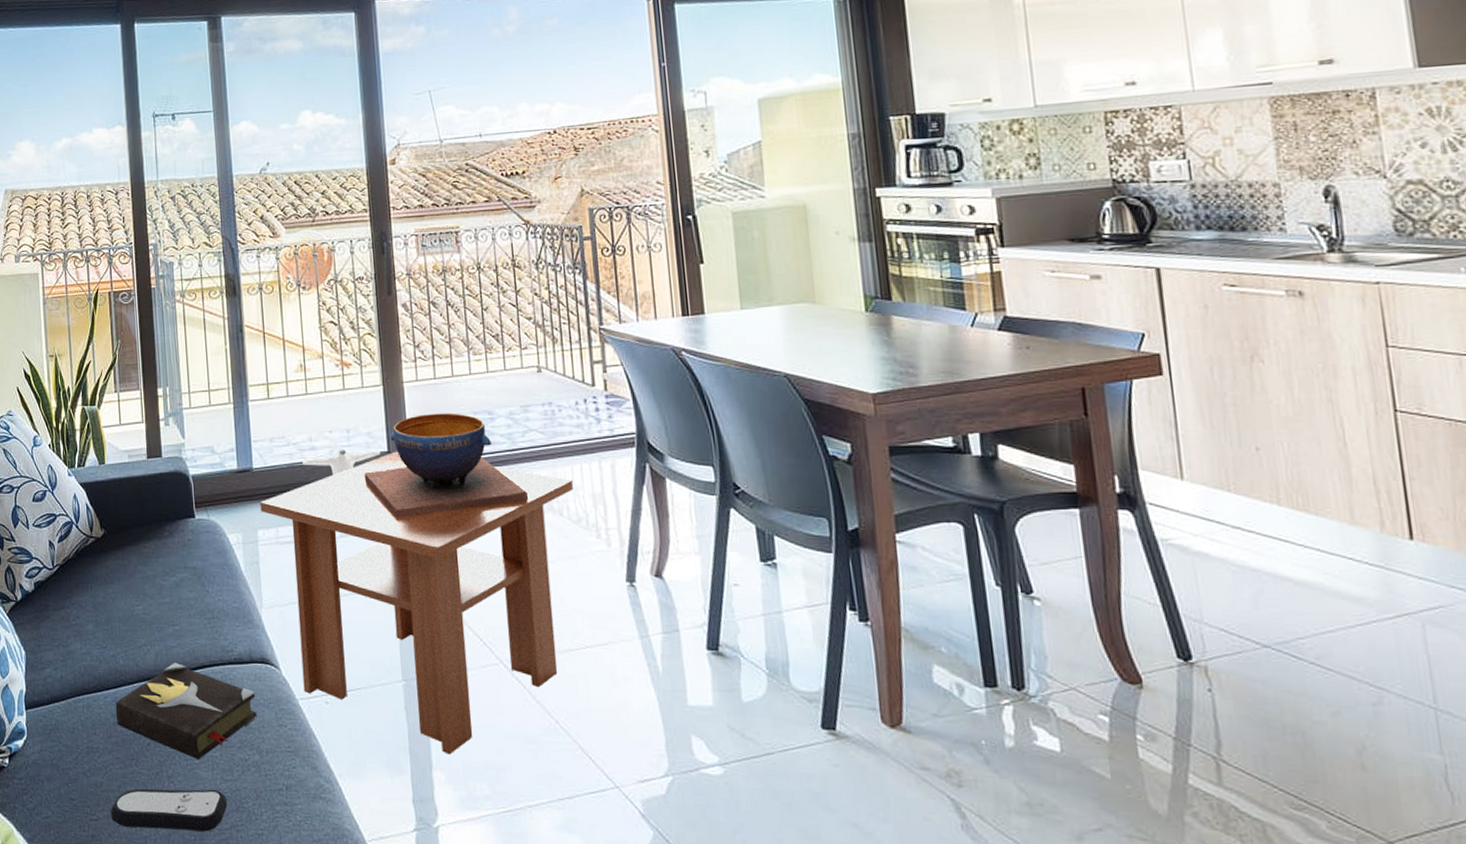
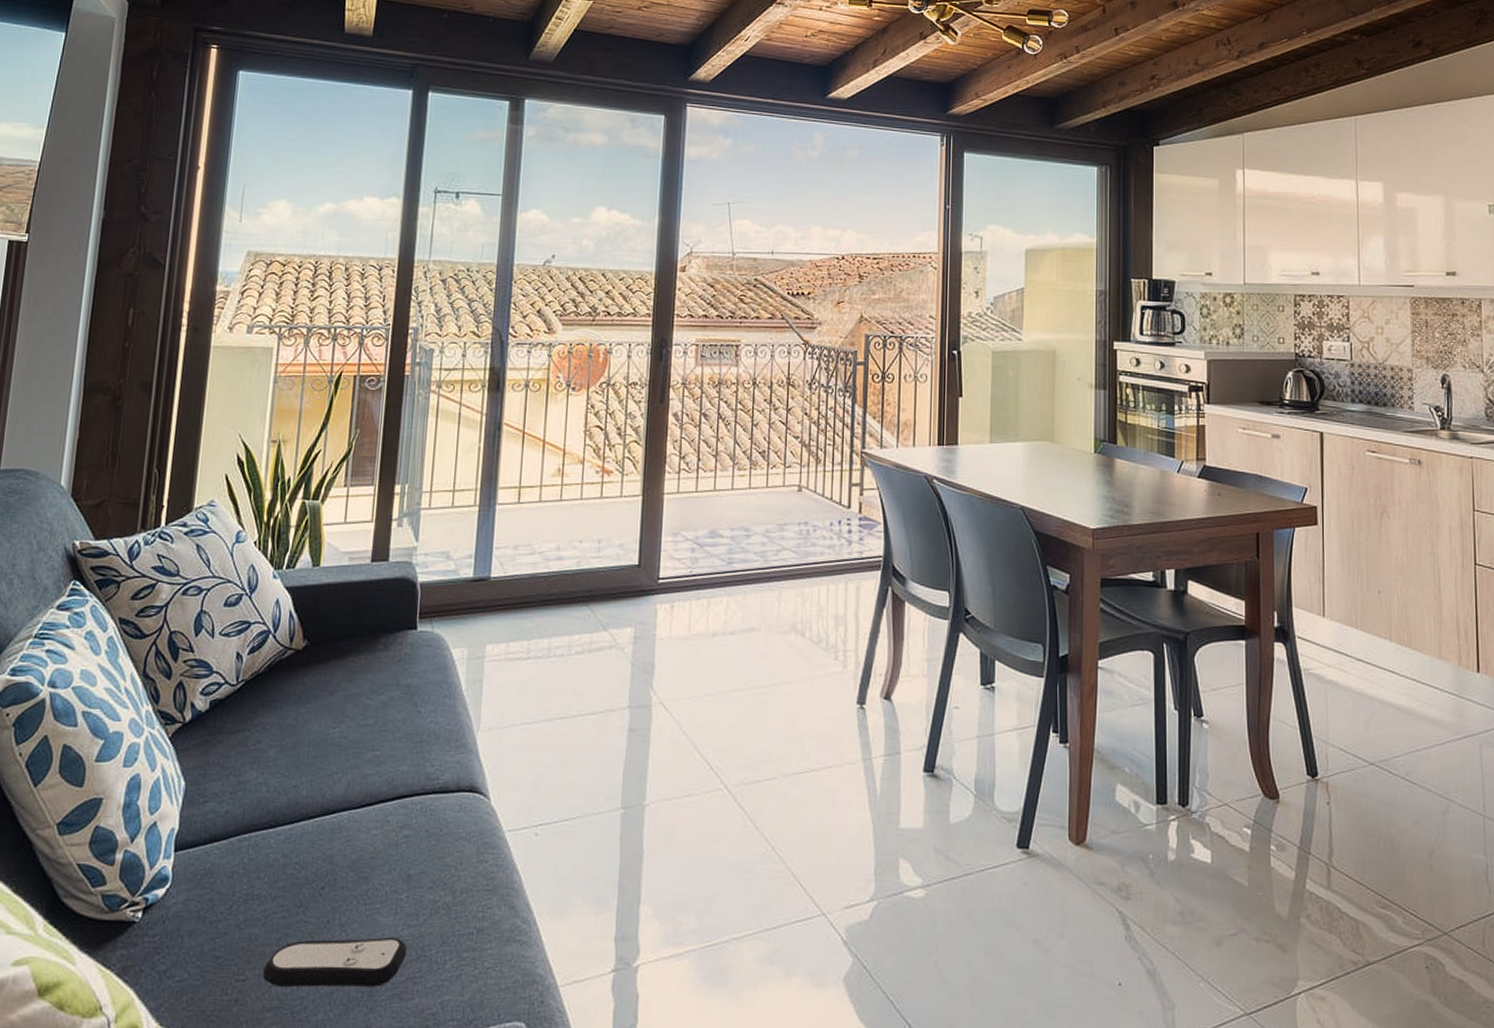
hardback book: present [115,663,257,759] -> none [287,793,458,903]
coffee table: present [259,451,573,755] -> none [492,565,818,887]
shirt: present [302,449,381,475] -> none [546,560,631,588]
decorative bowl: present [364,413,529,518] -> none [610,527,774,635]

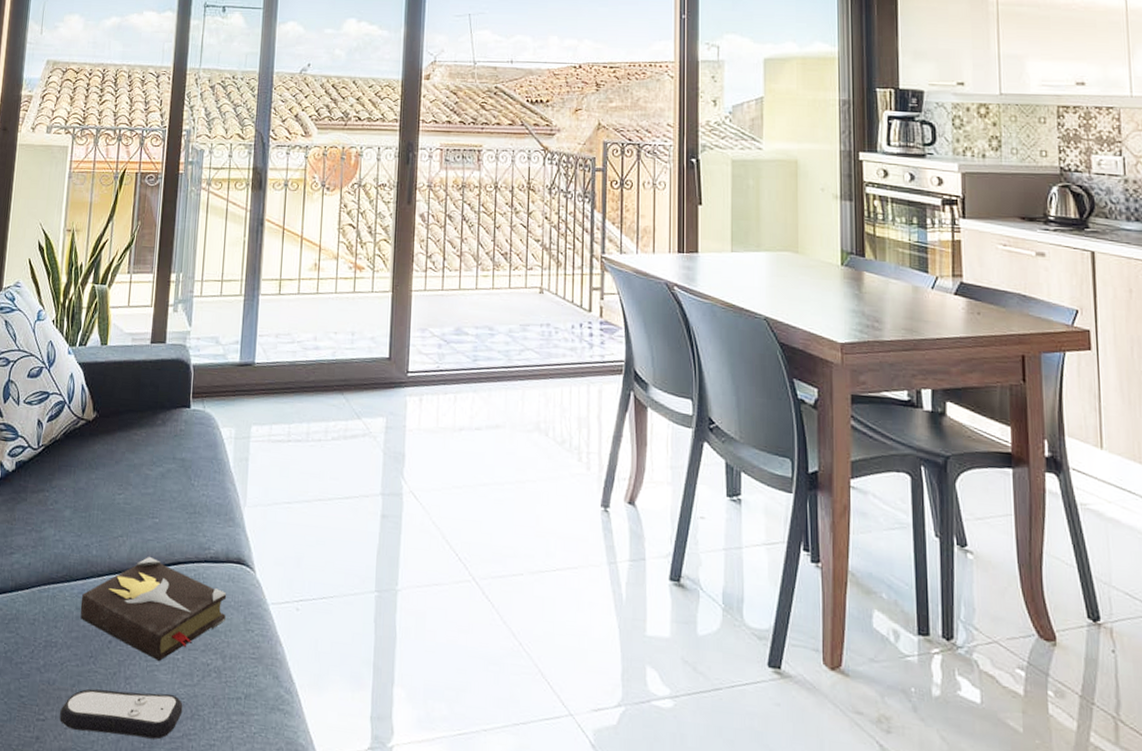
hardback book: none [287,793,458,903] -> present [80,557,227,661]

